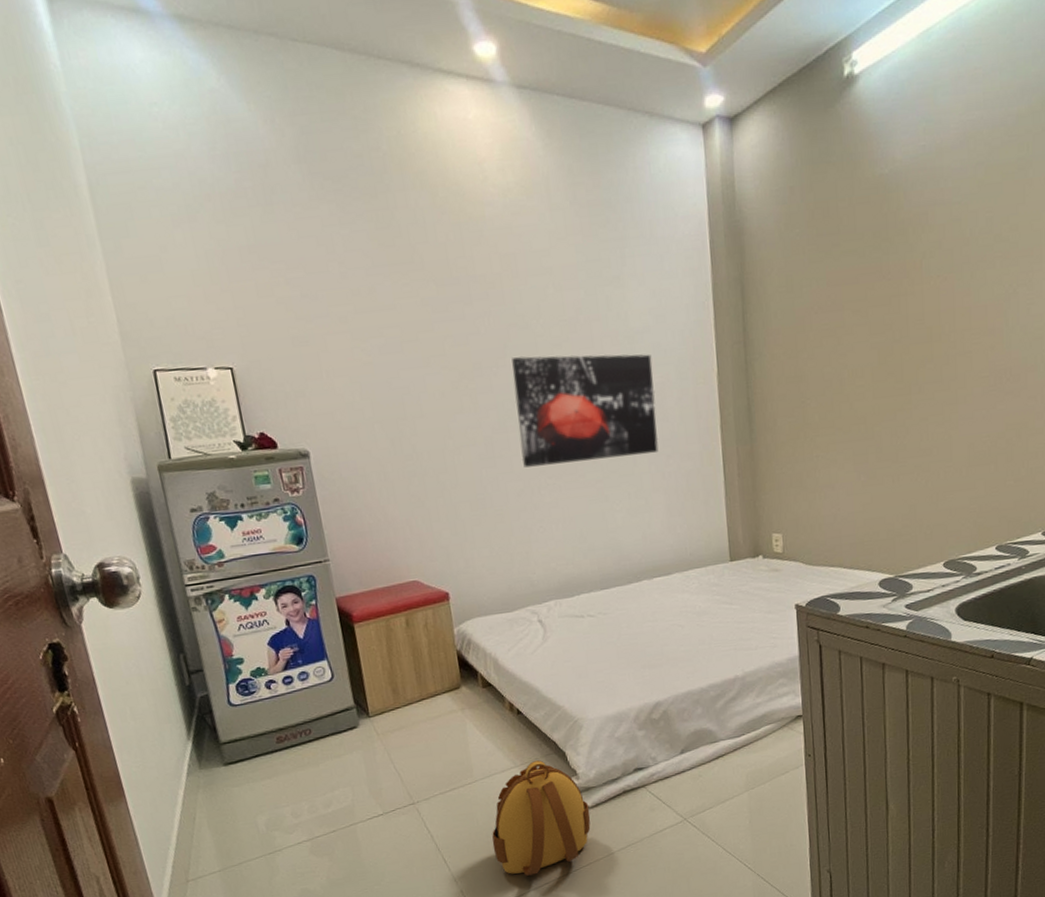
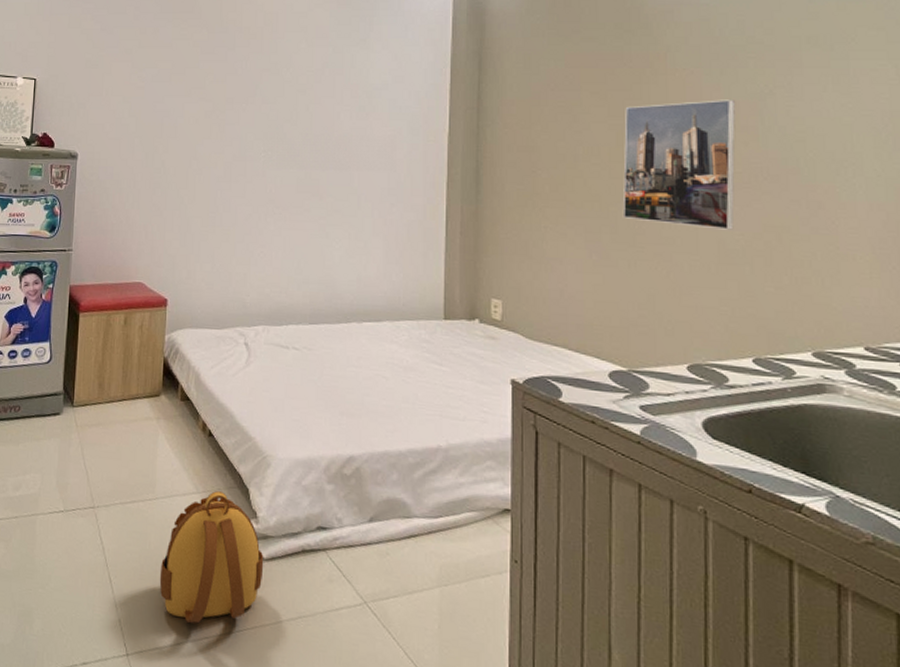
wall art: present [512,354,659,468] -> none [254,98,387,199]
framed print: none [885,303,984,437] -> present [622,99,736,230]

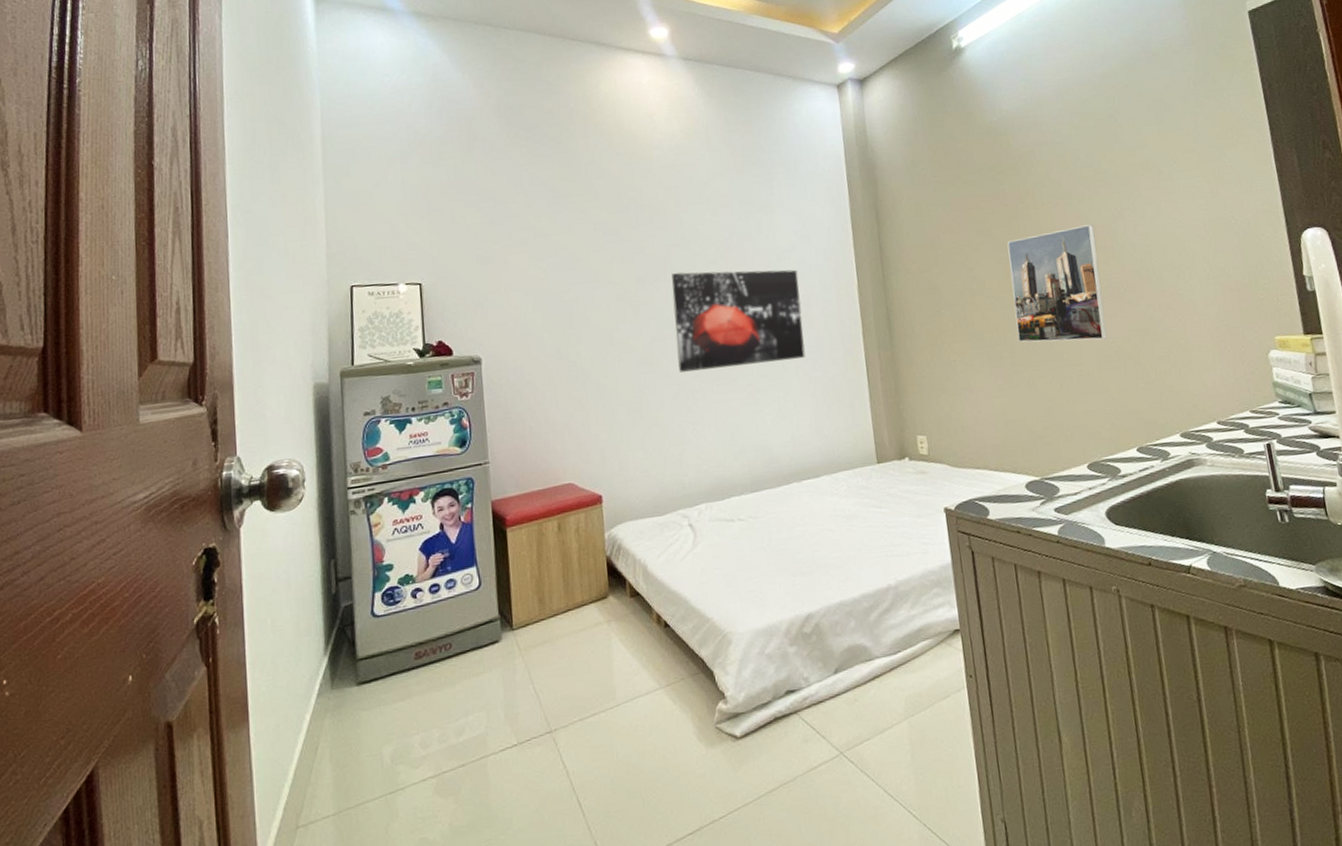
backpack: present [159,491,264,624] -> none [632,680,739,824]
wall art: none [254,98,387,199] -> present [672,269,806,372]

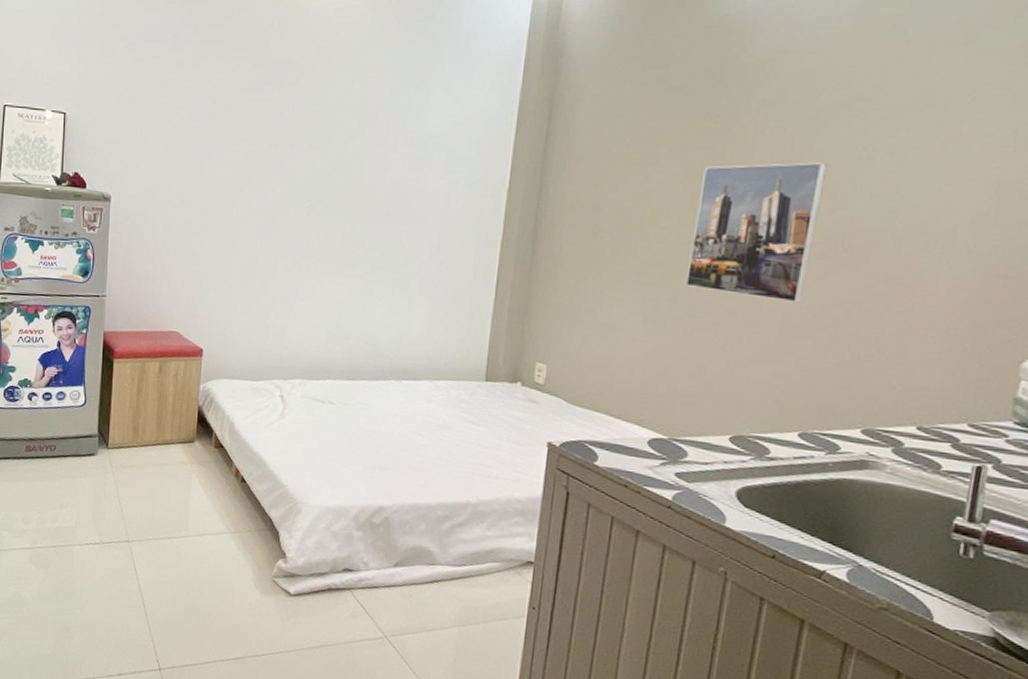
wall art: present [672,269,806,372] -> none [296,142,444,256]

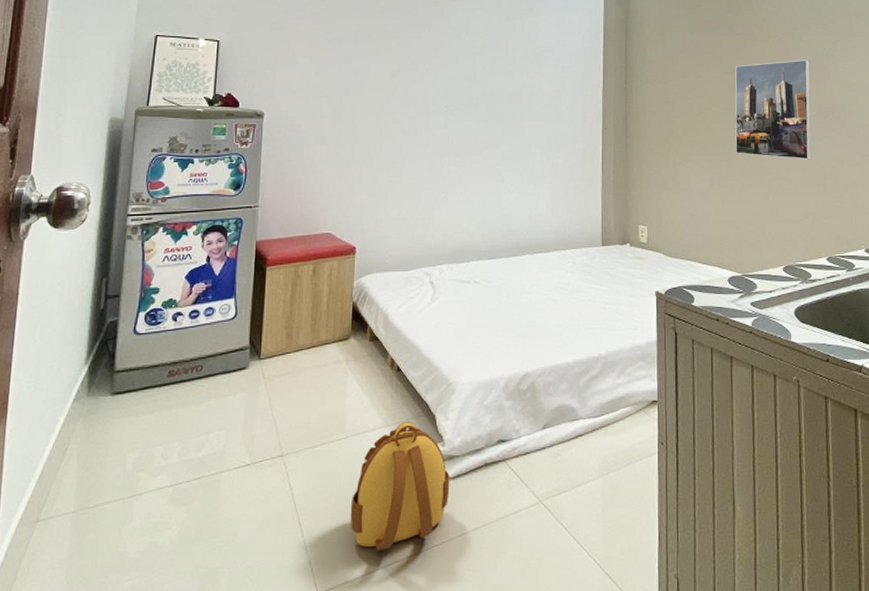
backpack: none [190,532,291,647] -> present [350,422,450,551]

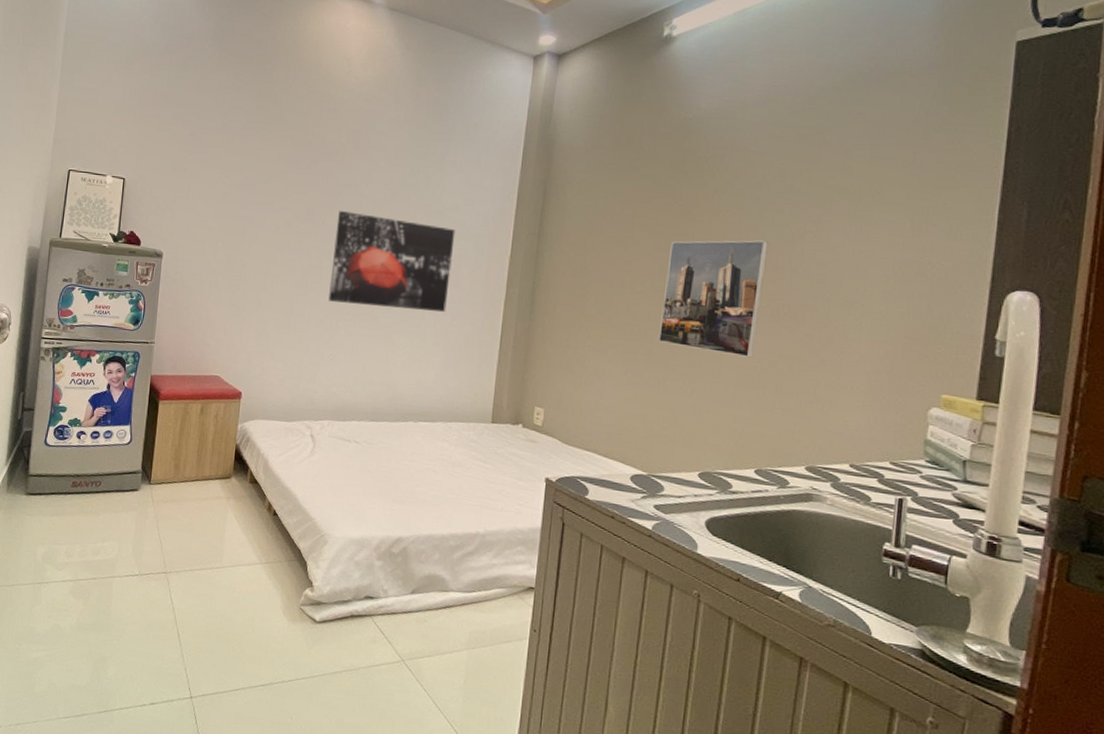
backpack: present [350,422,450,551] -> none [222,562,317,674]
wall art: none [437,59,552,146] -> present [328,211,456,312]

